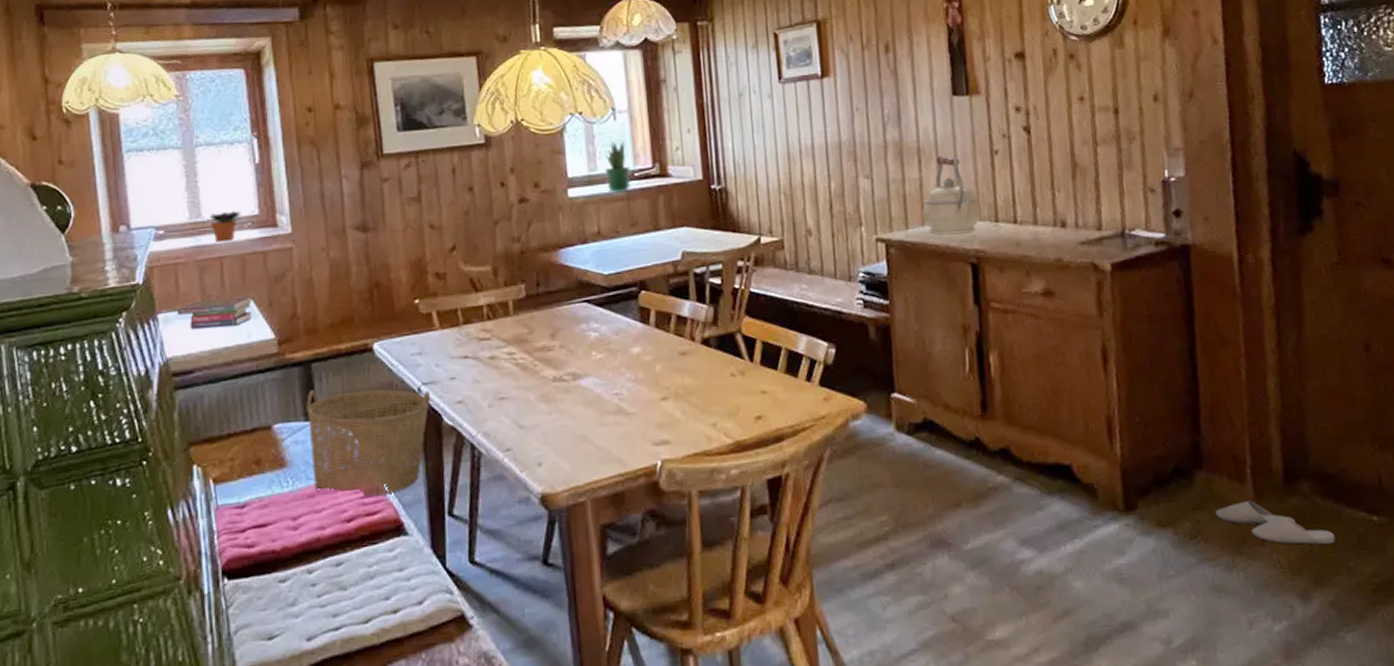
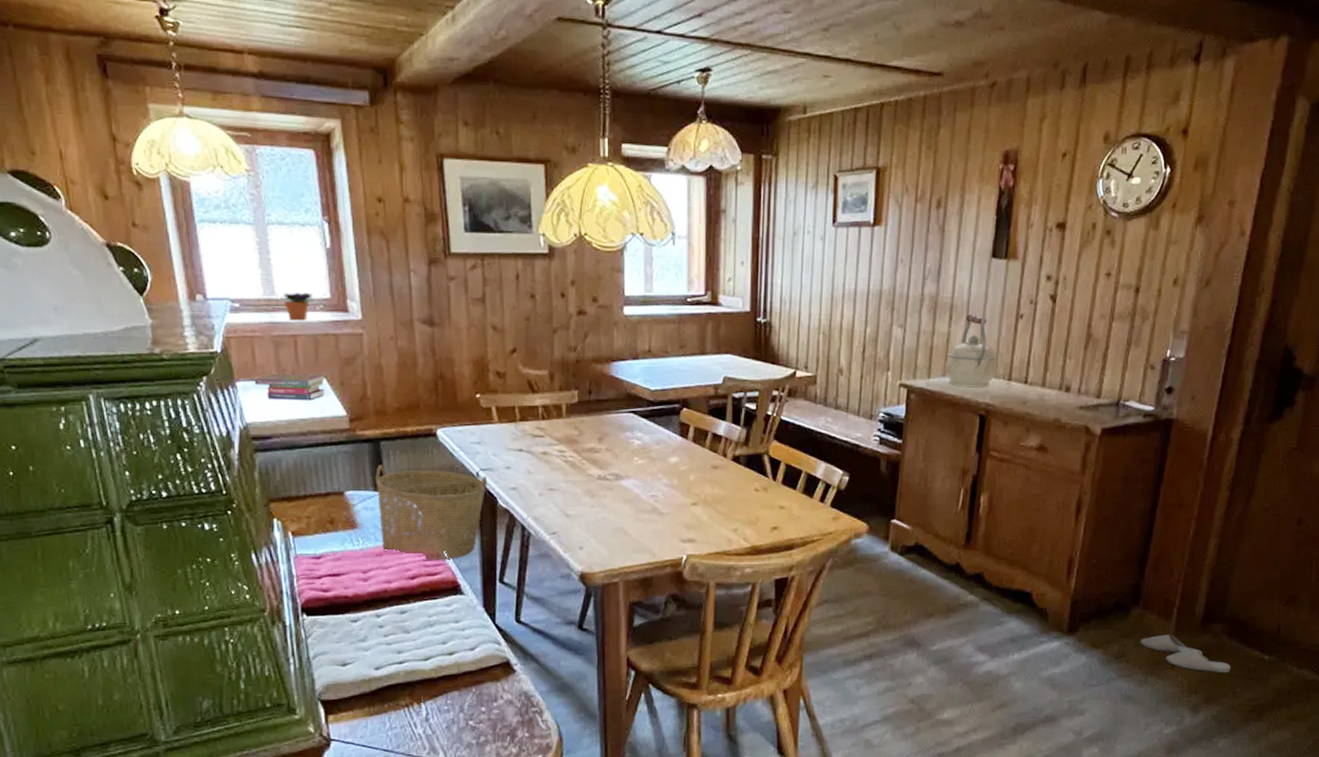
planter: present [605,141,630,192] -> none [660,266,684,314]

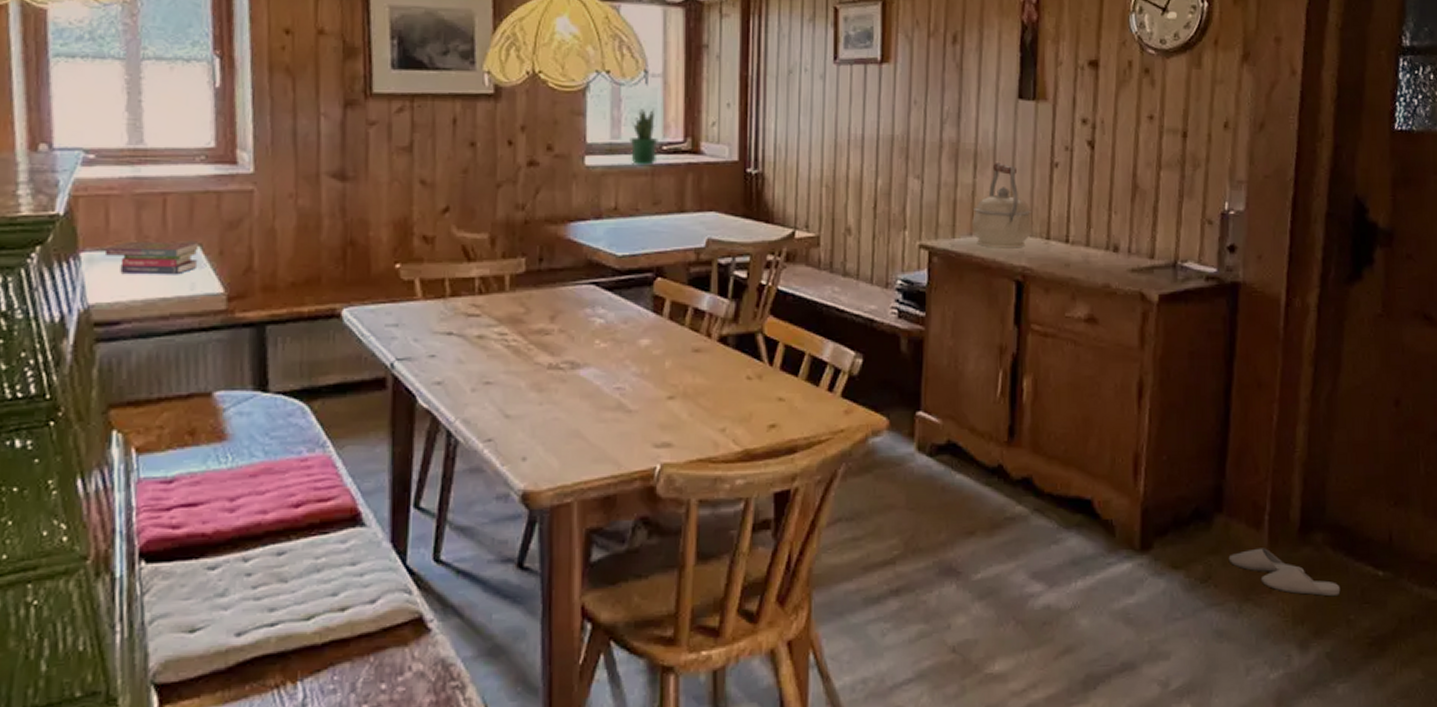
potted flower: present [280,292,315,319] -> none [150,140,196,174]
basket: present [375,465,487,561] -> none [256,356,404,482]
planter: none [660,266,684,314] -> present [629,108,658,165]

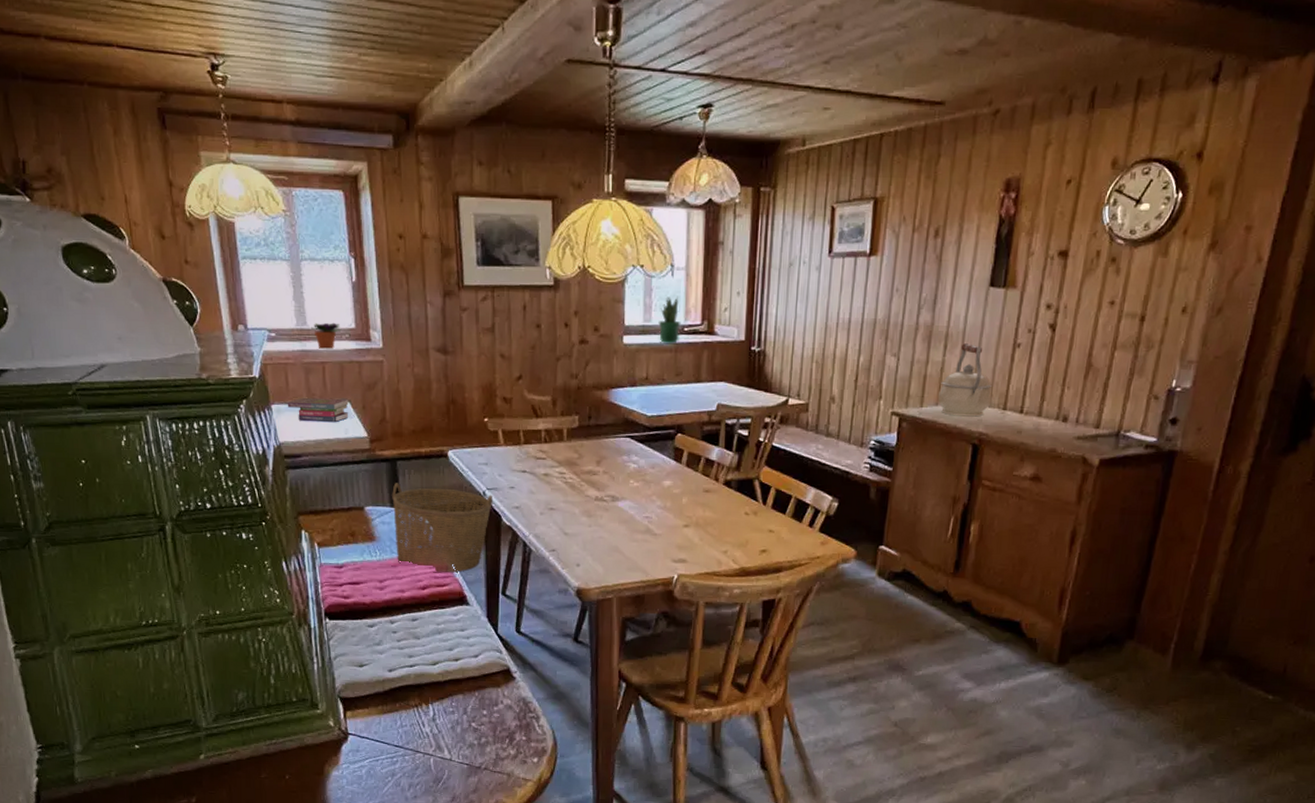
potted flower: none [150,140,196,174] -> present [311,322,342,348]
basket: none [256,356,404,482] -> present [392,483,492,574]
slippers: present [1228,548,1341,597] -> none [1133,669,1231,712]

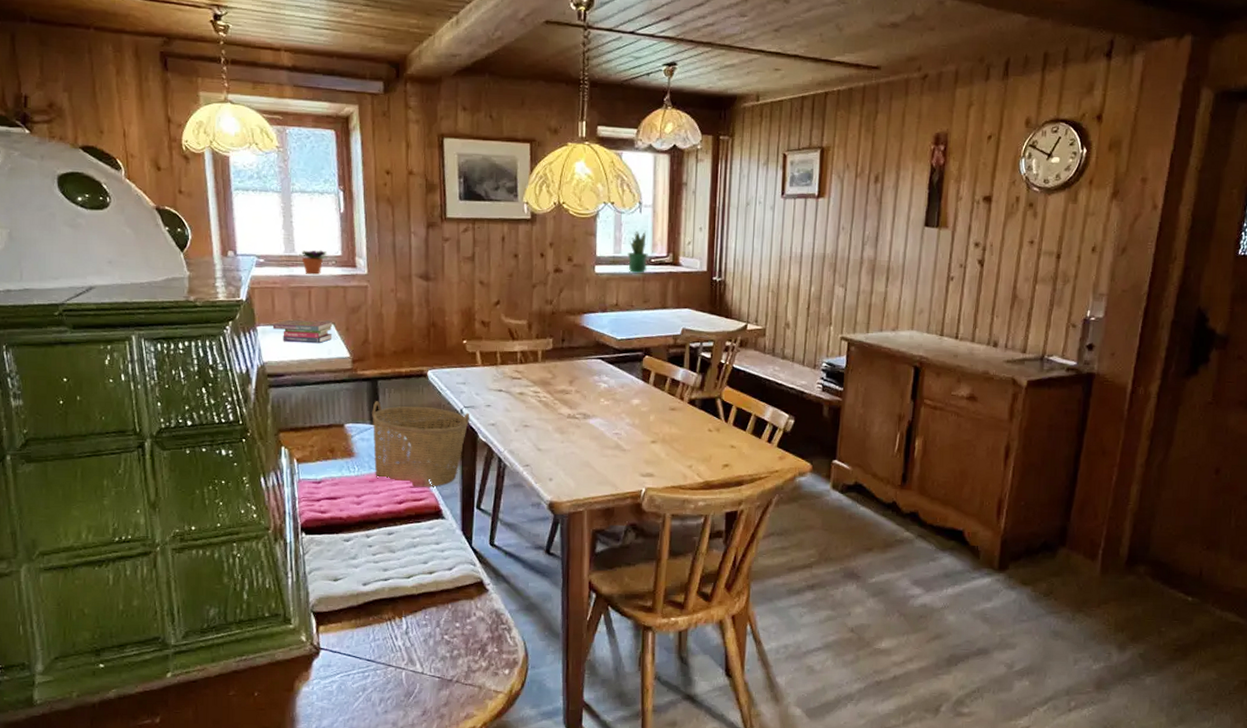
kettle: present [937,343,993,417] -> none [881,276,931,342]

